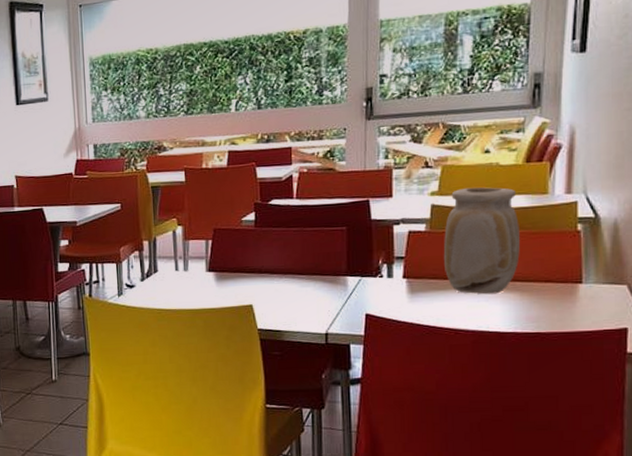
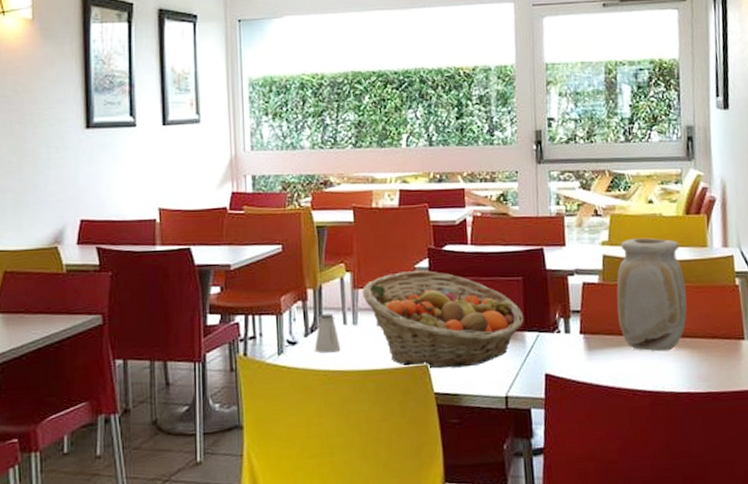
saltshaker: none [150,261,173,295] -> present [315,313,341,353]
fruit basket: none [193,223,347,309] -> present [362,270,524,369]

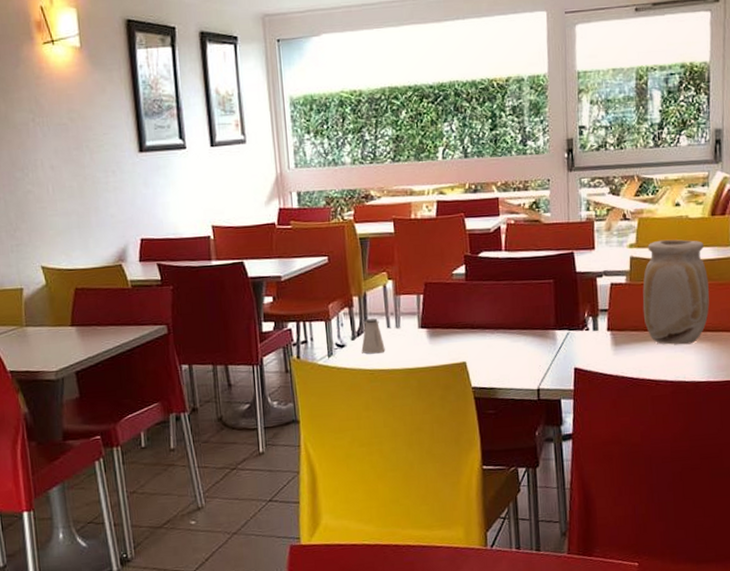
fruit basket: present [362,270,524,369] -> none [404,276,555,366]

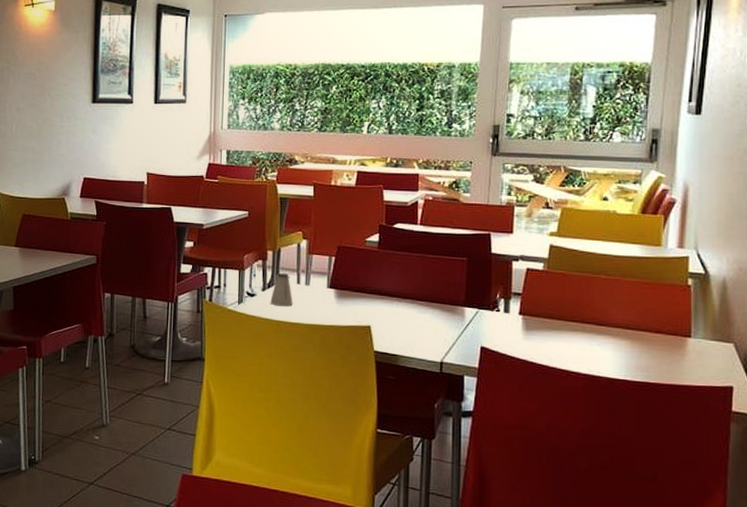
vase: present [642,239,710,345] -> none [559,232,634,340]

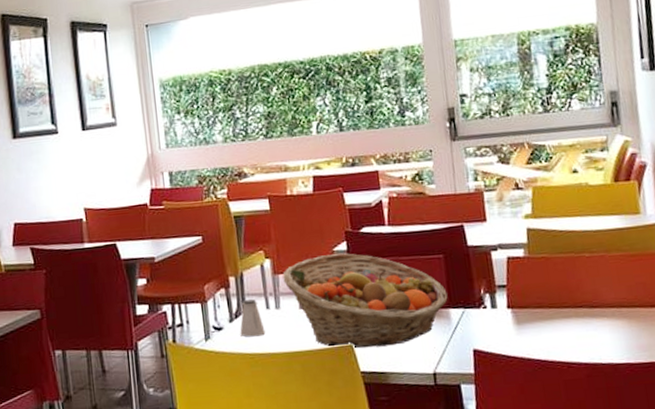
fruit basket: none [316,243,465,332] -> present [282,253,448,348]

